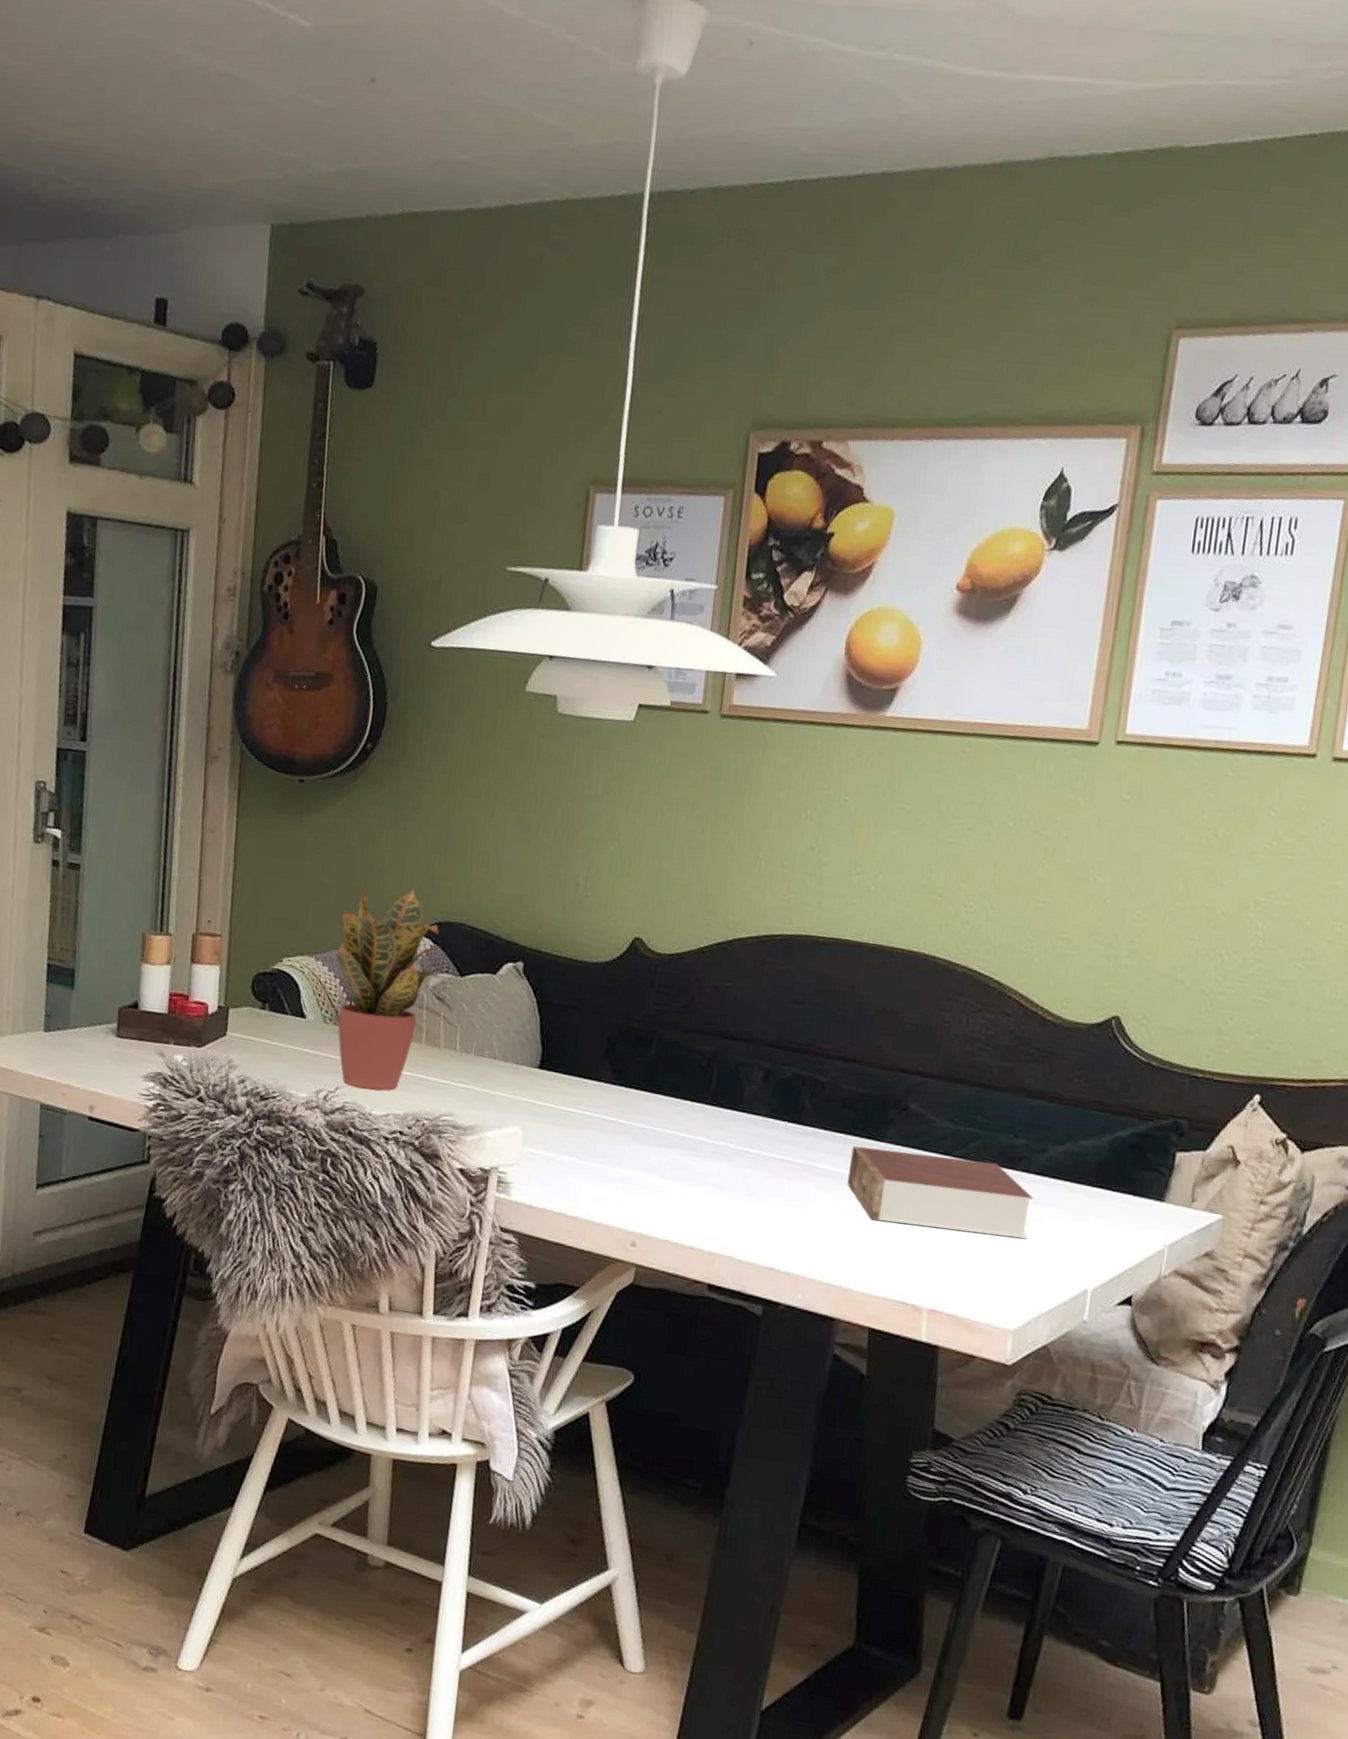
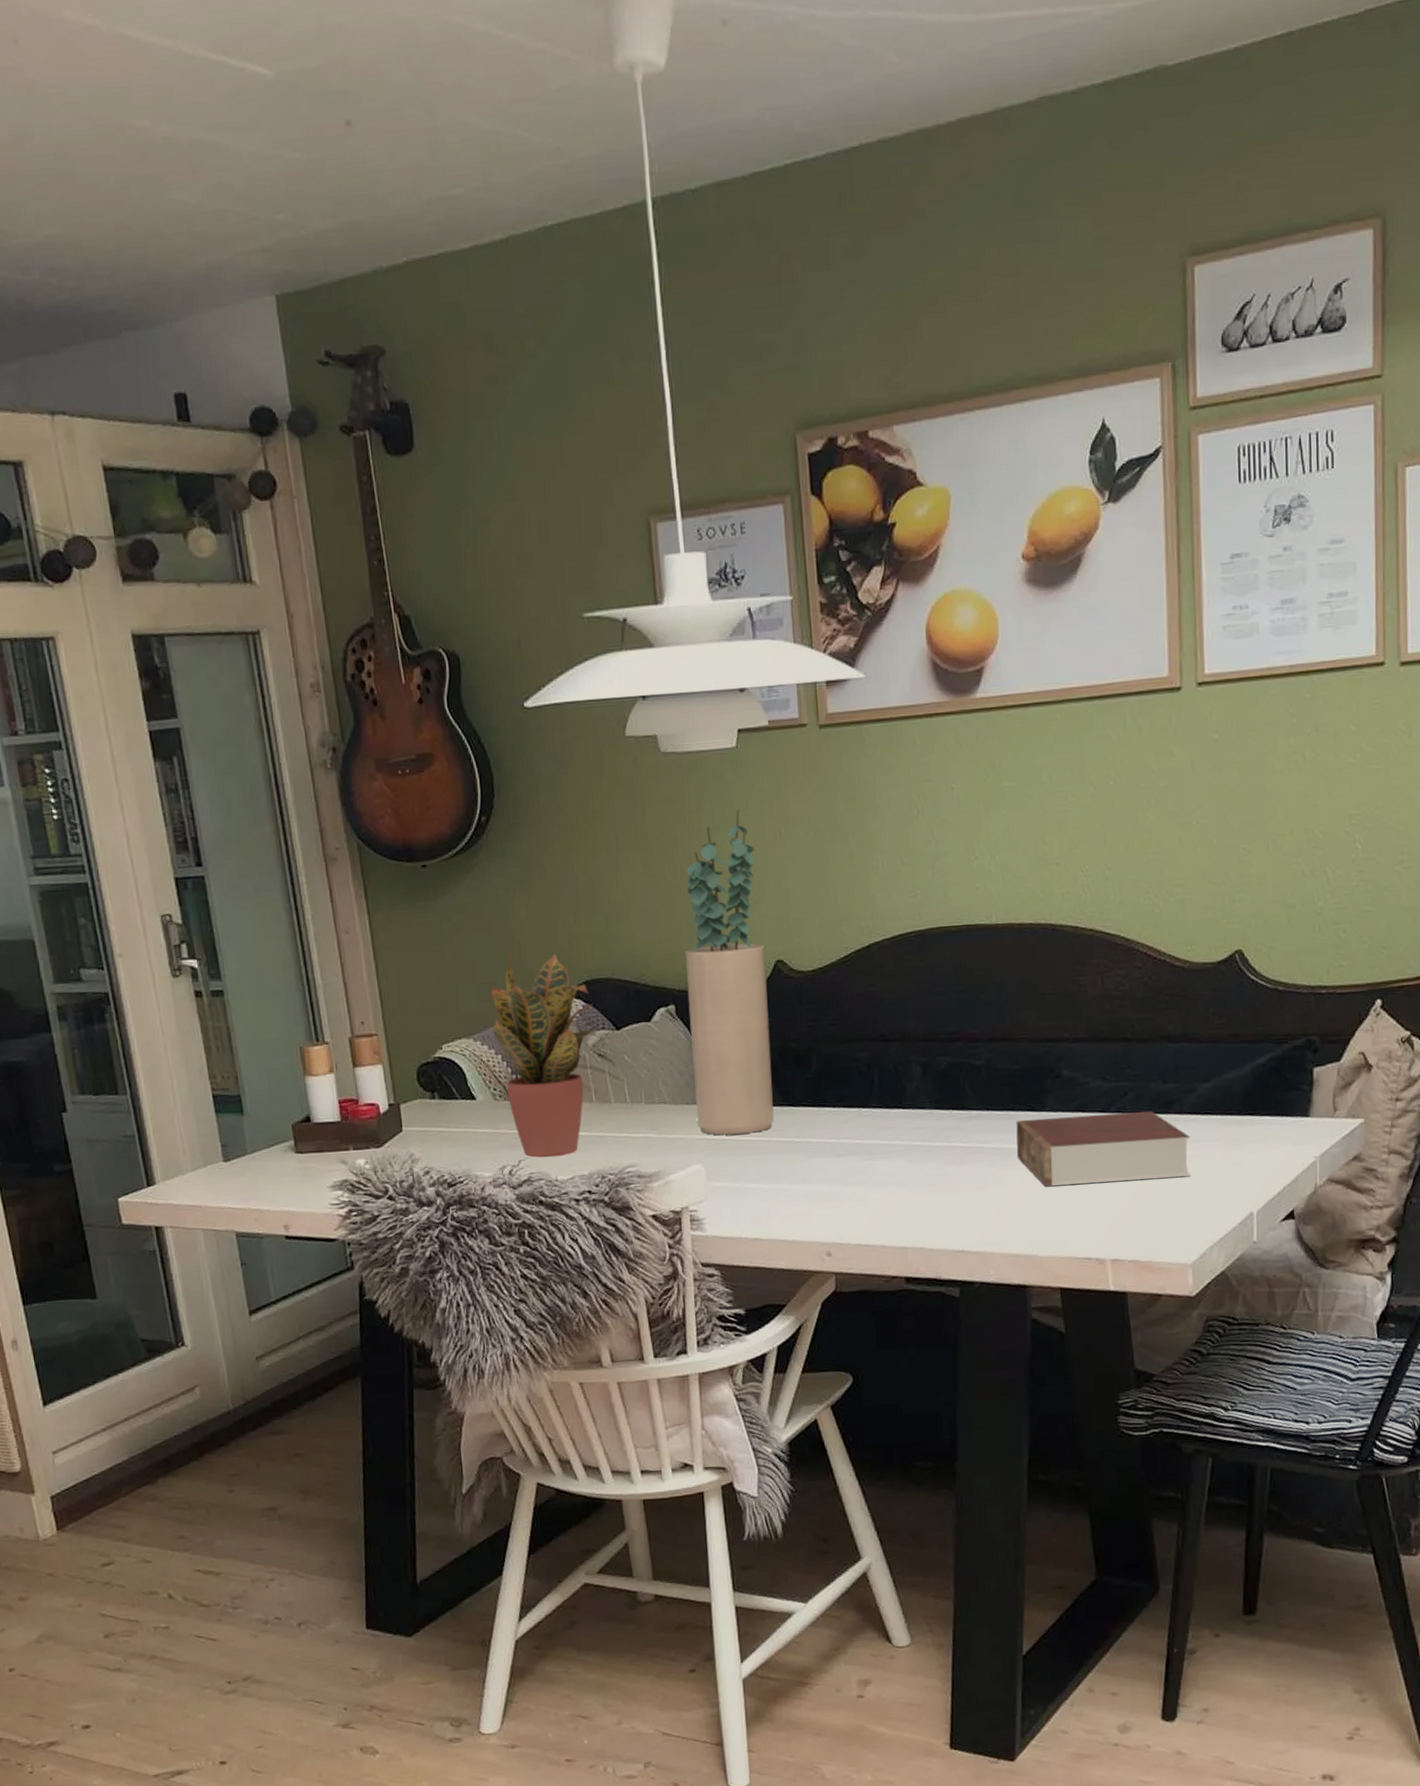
vase: none [523,781,634,1106] -> present [684,809,774,1135]

